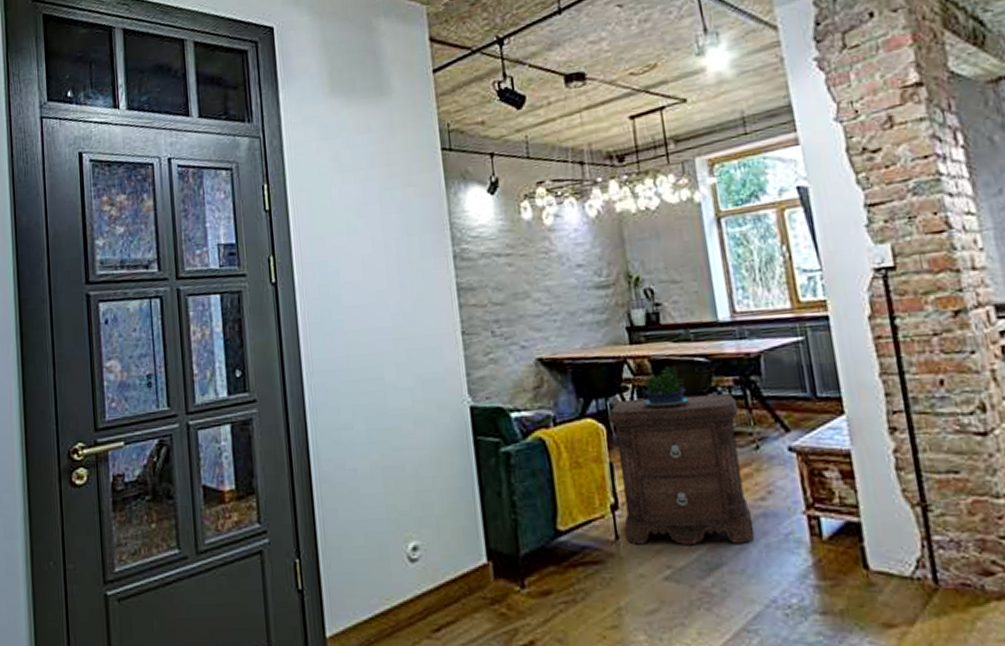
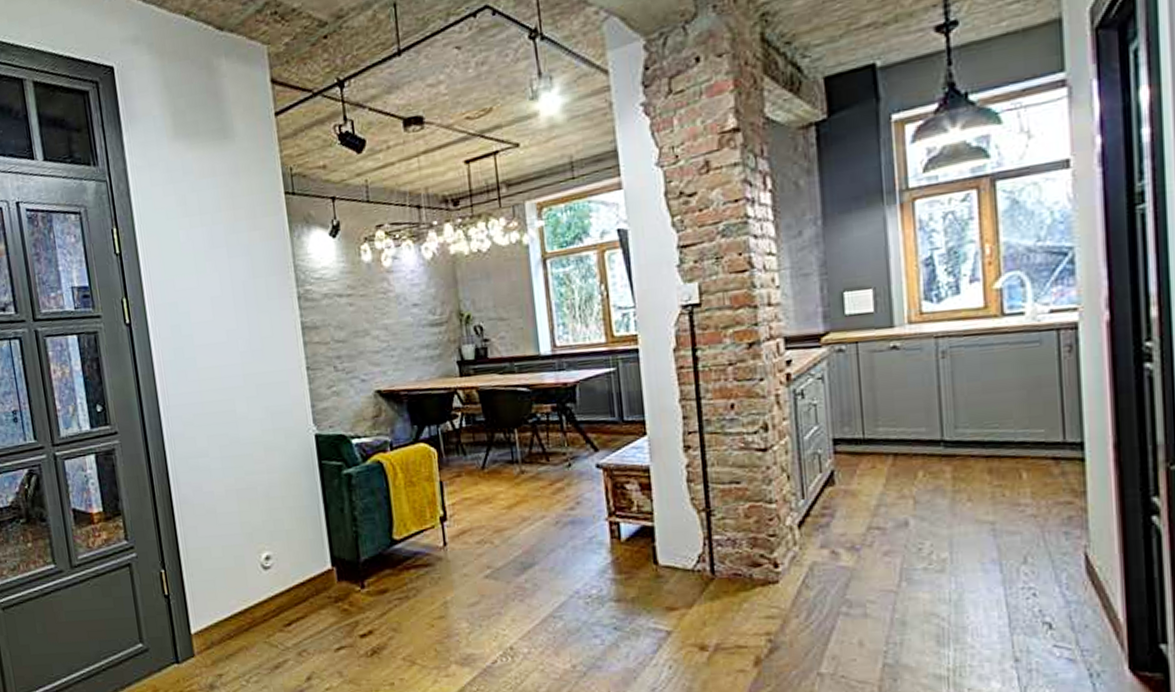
nightstand: present [607,394,755,546] -> none [438,419,564,550]
potted plant: present [642,366,691,408] -> none [470,396,513,433]

